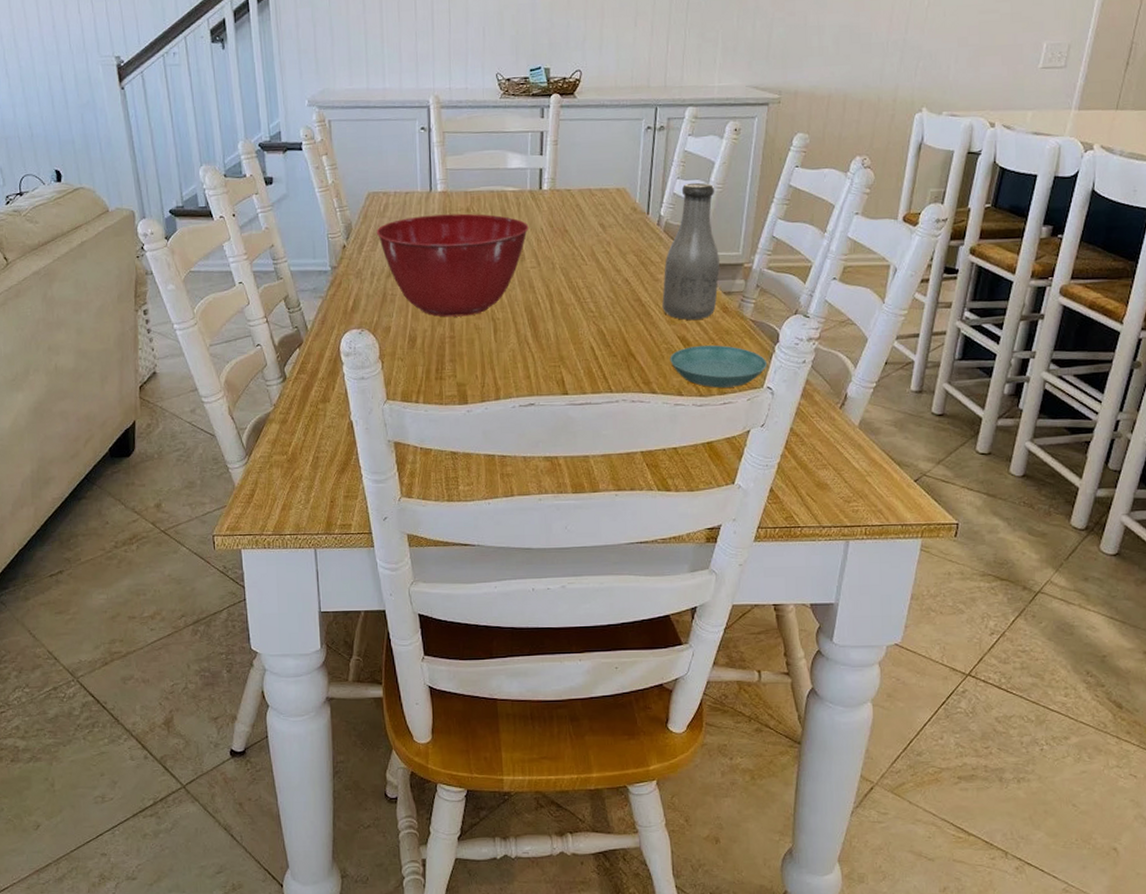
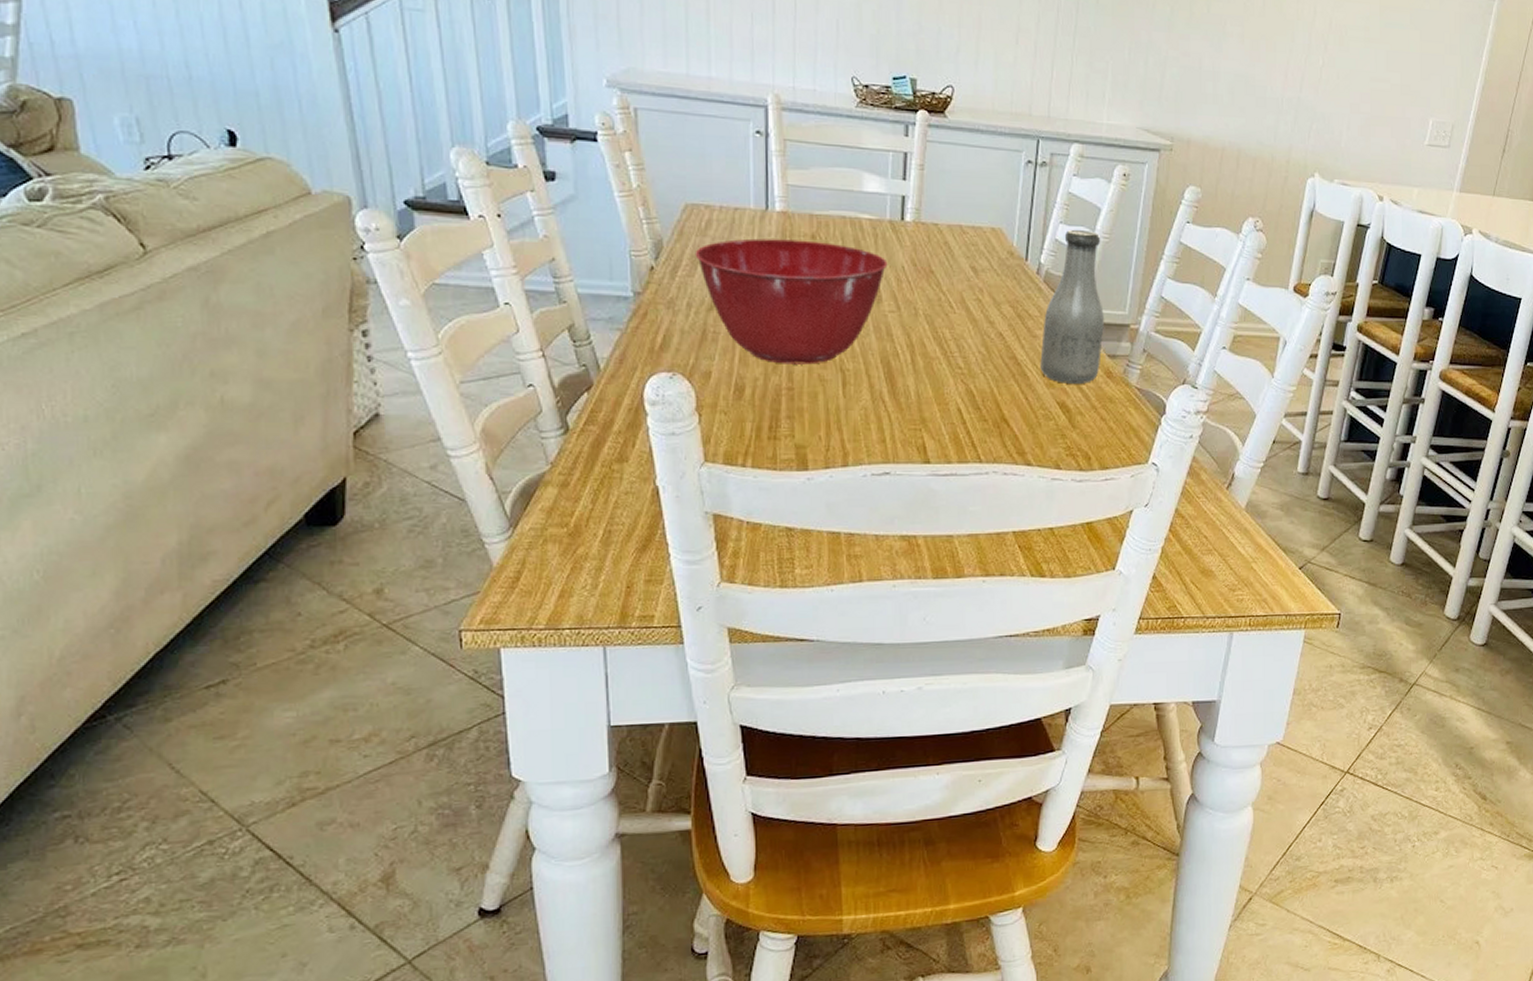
saucer: present [669,345,768,388] -> none [1047,414,1153,462]

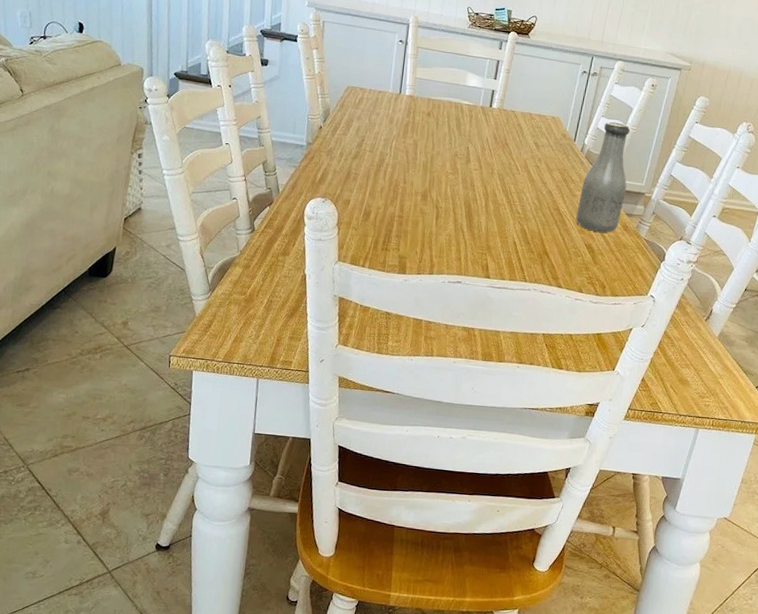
mixing bowl: present [695,238,888,365] -> none [349,112,477,201]

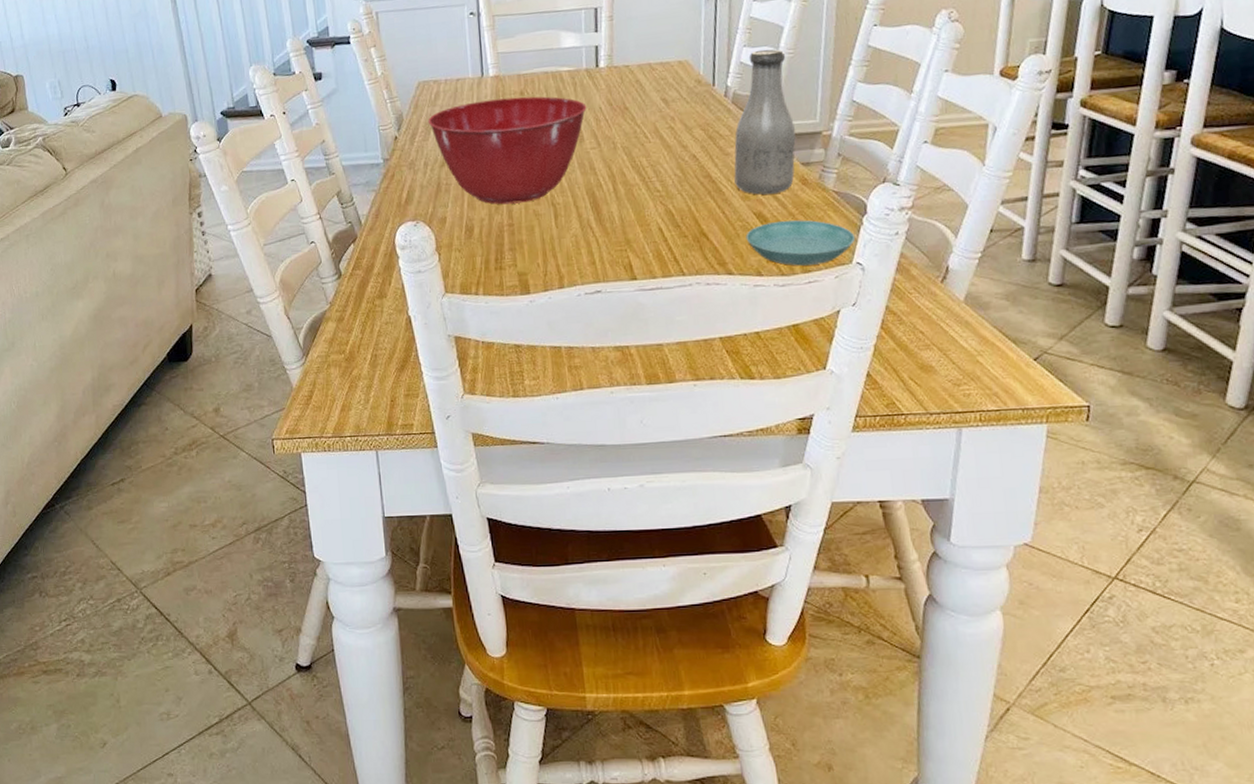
mixing bowl: none [349,112,477,201] -> present [428,96,587,205]
saucer: none [576,253,654,292] -> present [745,220,856,266]

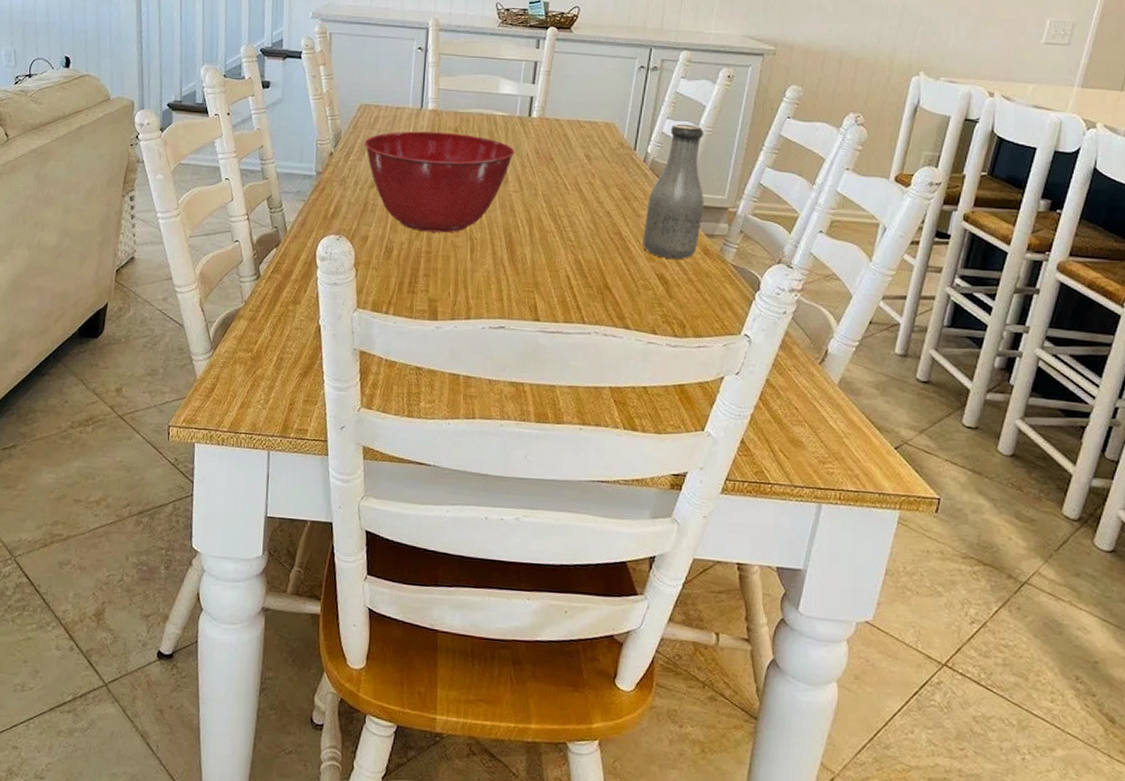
saucer: present [745,220,856,266] -> none [646,285,747,331]

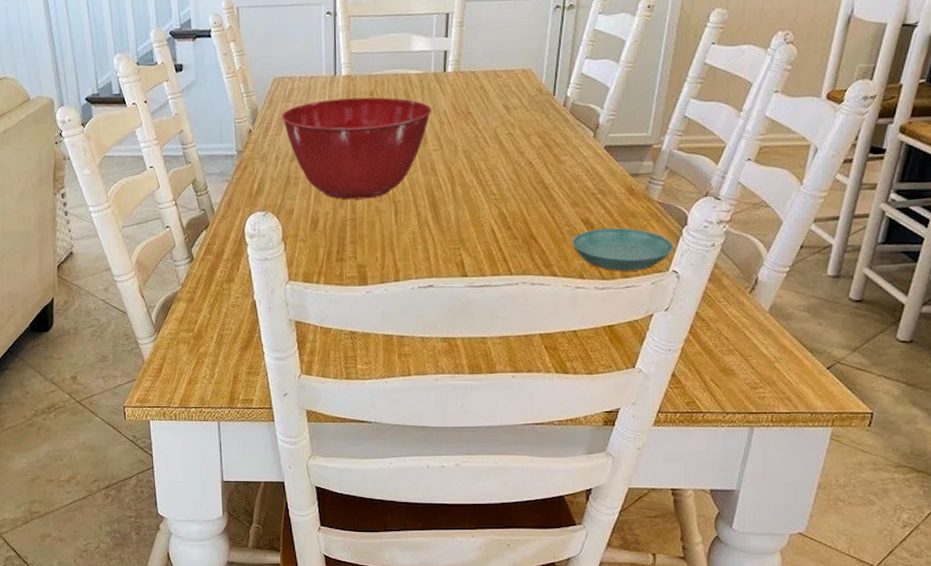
bottle: present [642,123,704,259] -> none [566,62,627,202]
saucer: none [646,285,747,331] -> present [572,228,674,271]

